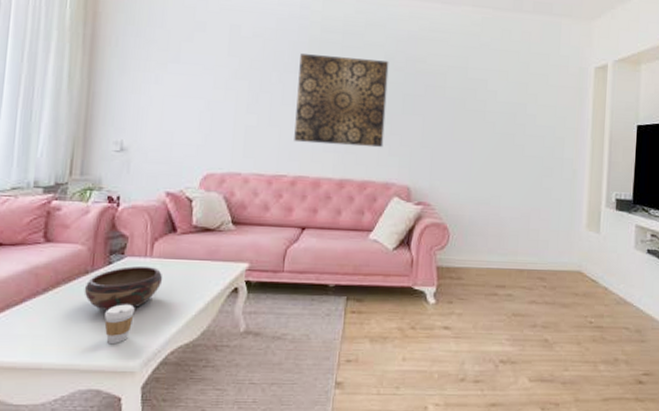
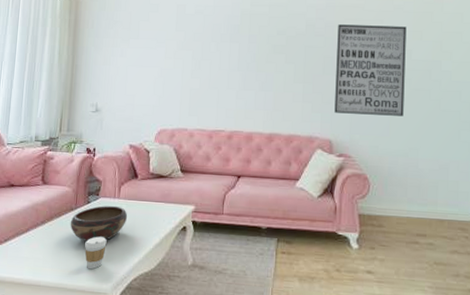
wall art: present [294,54,389,148] -> none [230,26,310,105]
wall art: none [413,59,493,162] -> present [334,24,407,116]

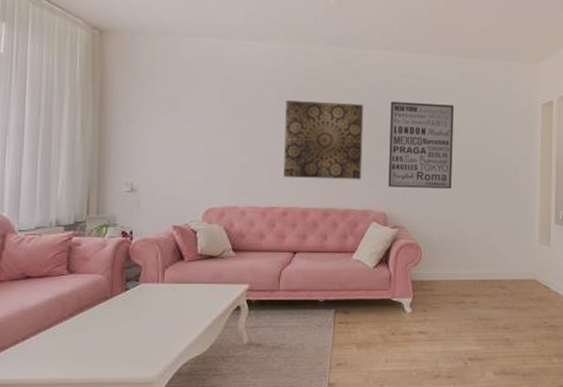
decorative bowl: present [70,205,128,242] -> none [105,290,174,331]
coffee cup: present [85,236,107,270] -> none [124,324,151,360]
wall art: none [230,26,310,105] -> present [283,100,364,180]

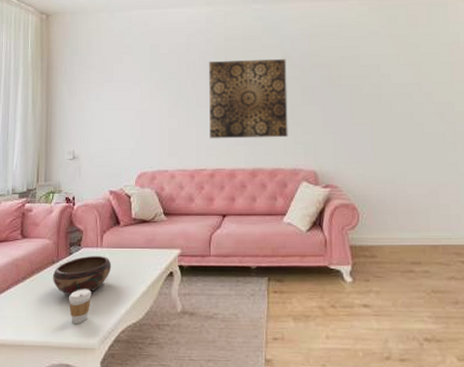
decorative bowl: none [105,290,174,331] -> present [52,255,112,295]
coffee cup: none [124,324,151,360] -> present [69,289,91,324]
wall art: present [388,101,454,189] -> none [314,51,388,143]

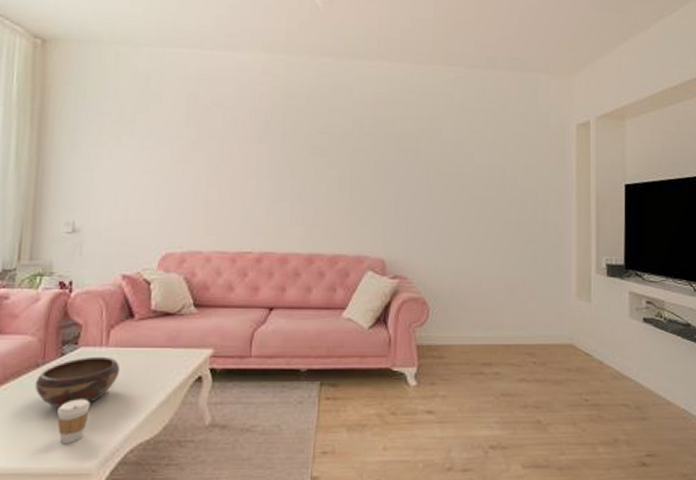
wall art: present [209,59,288,139] -> none [258,121,358,219]

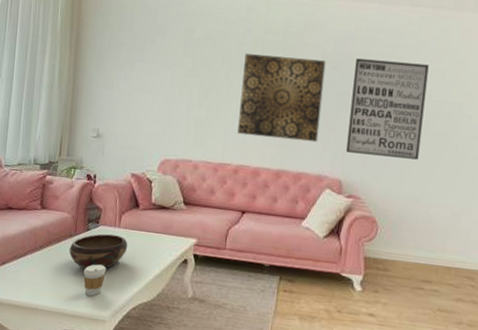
wall art: none [258,121,358,219] -> present [237,54,326,143]
wall art: none [387,122,468,229] -> present [346,58,429,160]

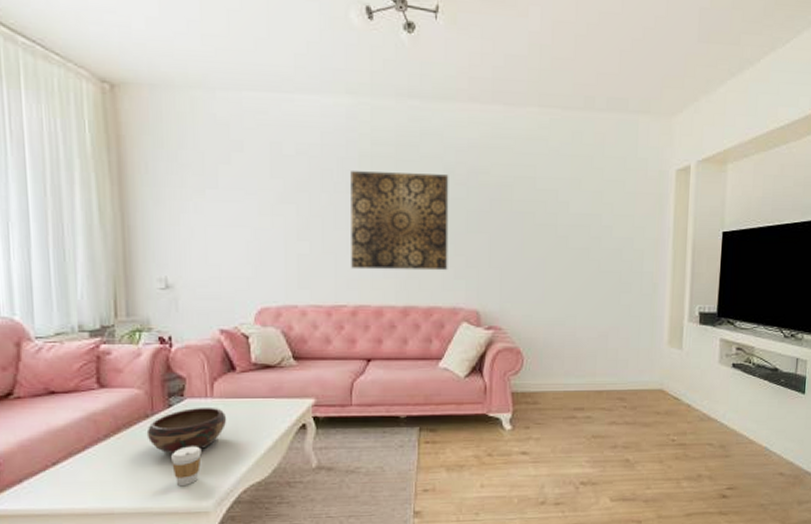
wall art: present [346,58,429,160] -> none [481,170,563,280]

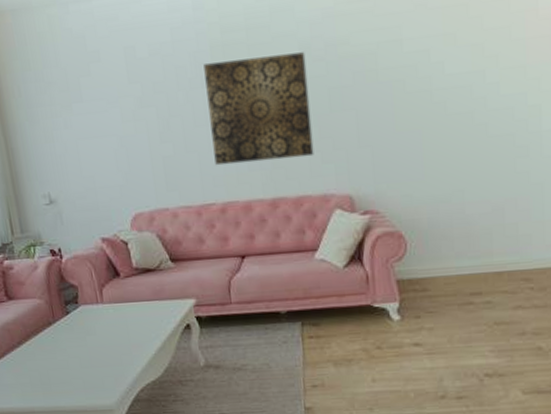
decorative bowl: present [146,406,227,454] -> none [51,312,118,357]
coffee cup: present [171,446,202,487] -> none [74,349,101,387]

